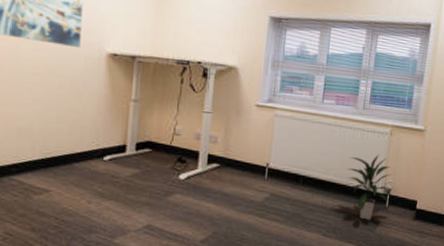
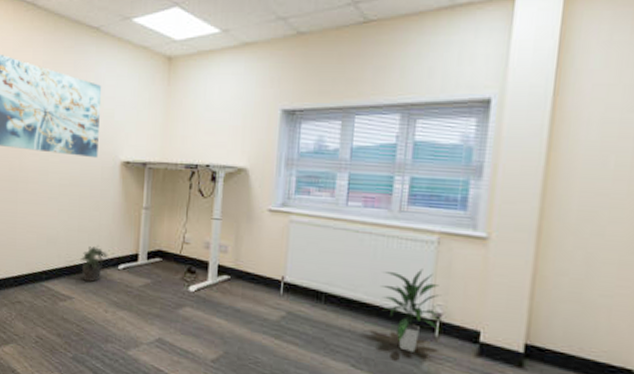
potted plant: none [59,137,92,175] -> present [80,246,108,283]

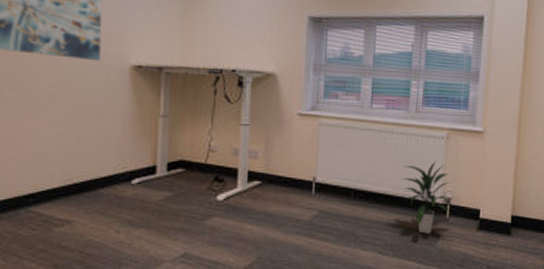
potted plant: present [80,246,108,283] -> none [81,160,118,202]

